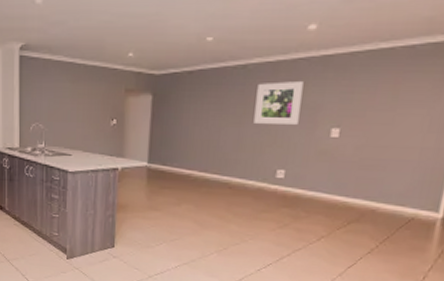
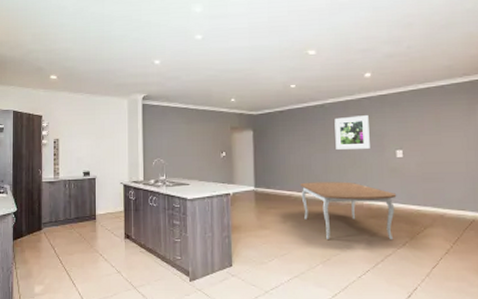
dining table: none [202,161,322,234] -> present [299,182,397,240]

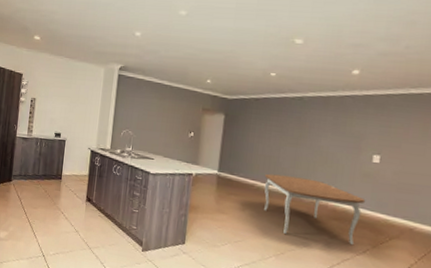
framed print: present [334,115,370,149] -> none [308,112,349,149]

